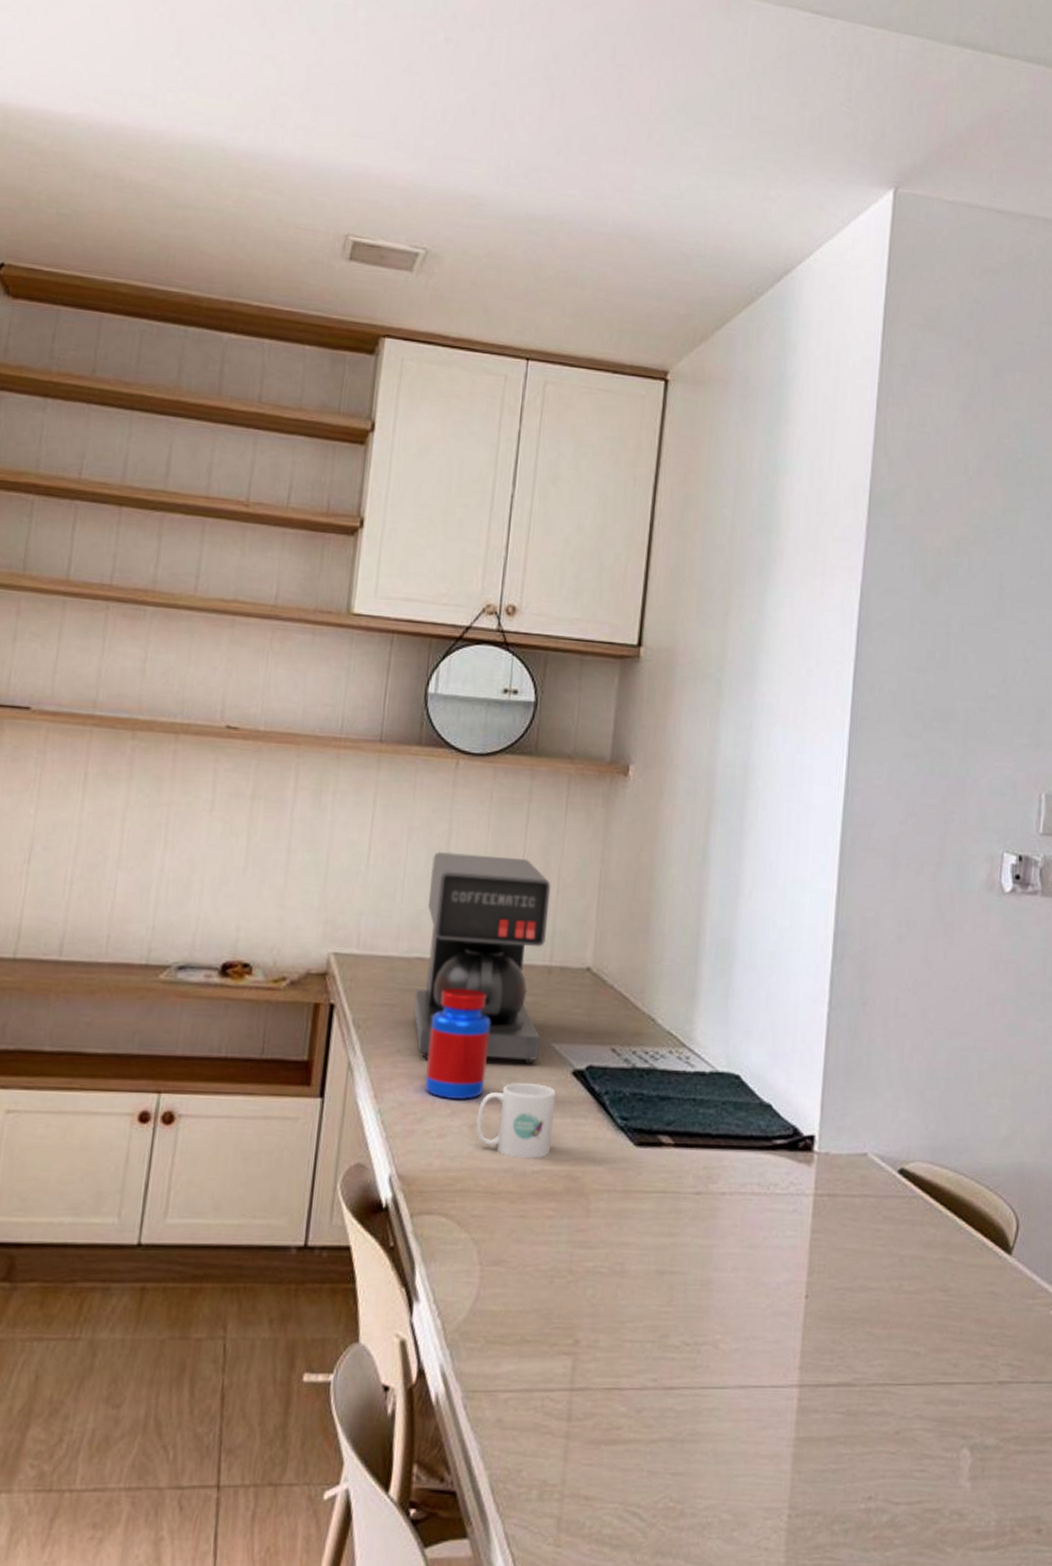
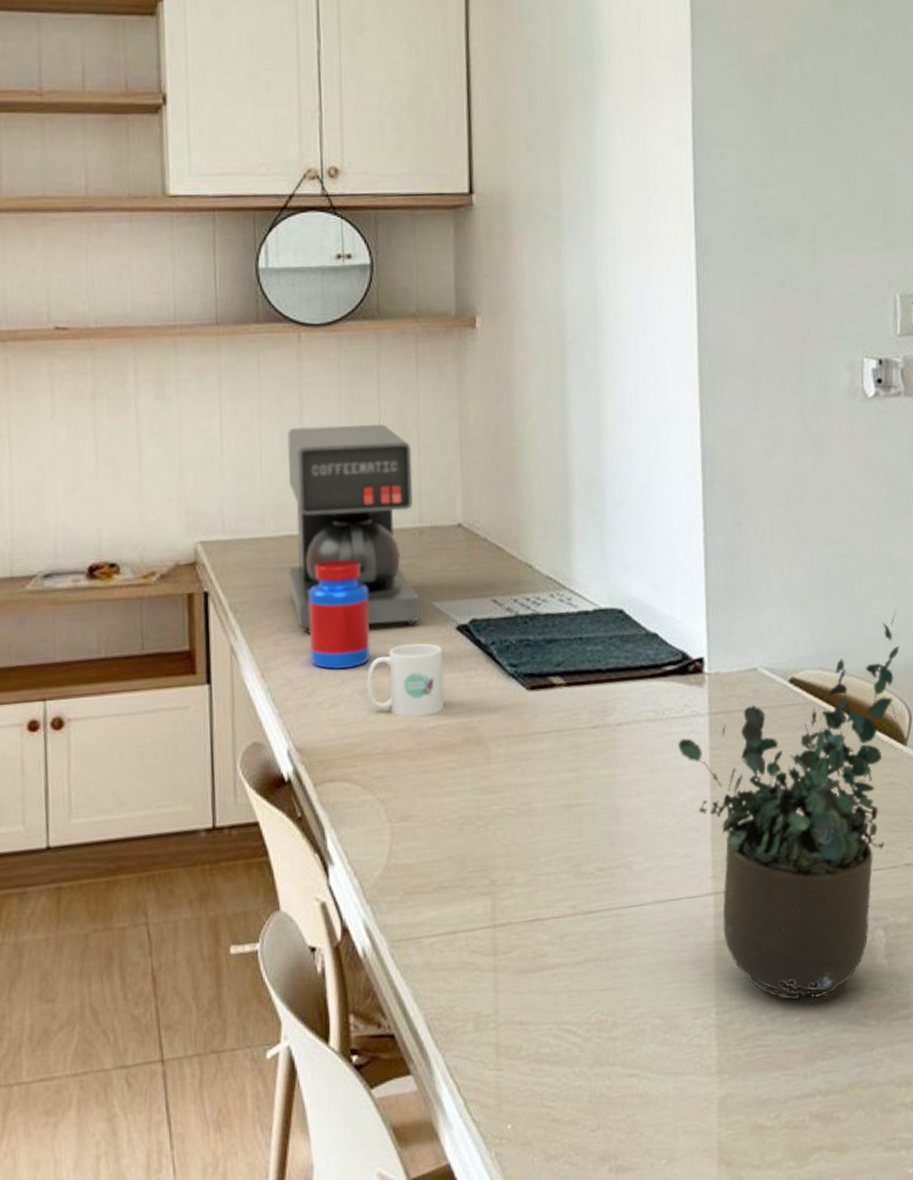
potted plant: none [779,1112,1014,1515] -> present [678,610,900,1000]

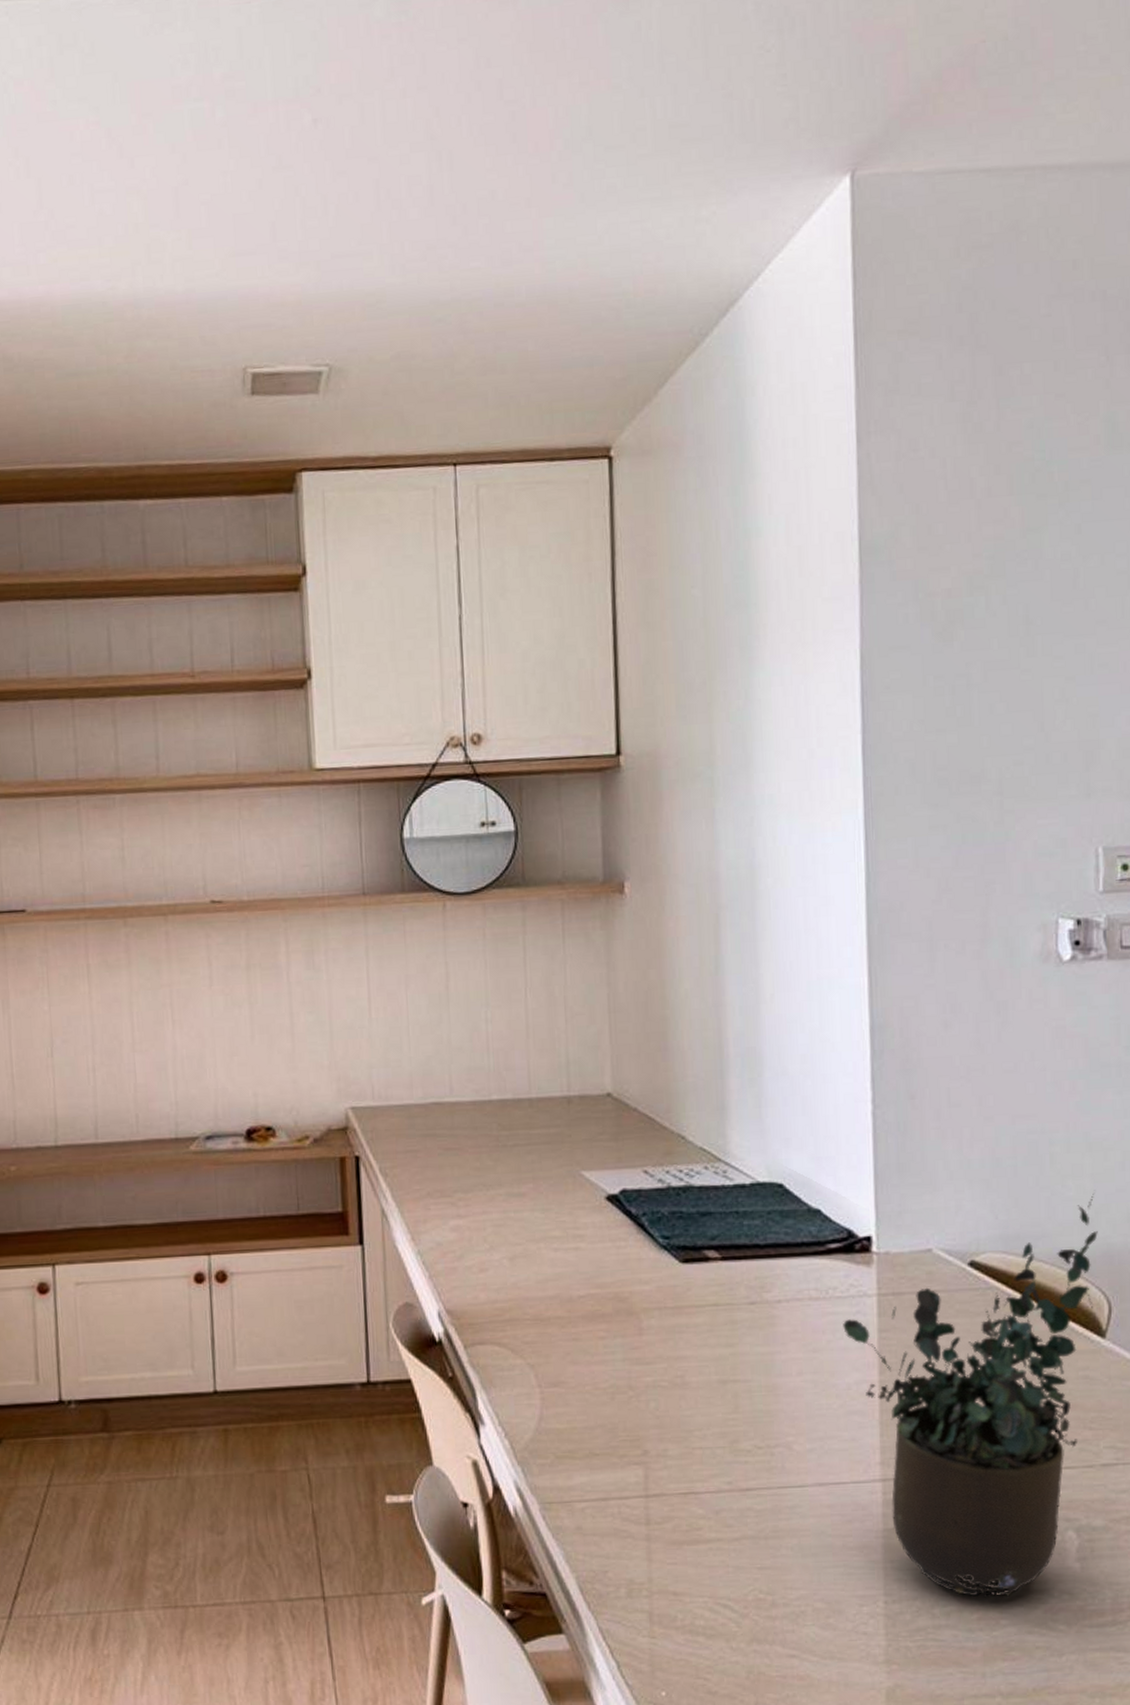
coffee maker: present [287,424,420,634] -> none [433,993,569,1199]
jar: present [308,559,371,669] -> none [456,1127,519,1235]
mug: present [367,643,444,718] -> none [515,1212,594,1286]

